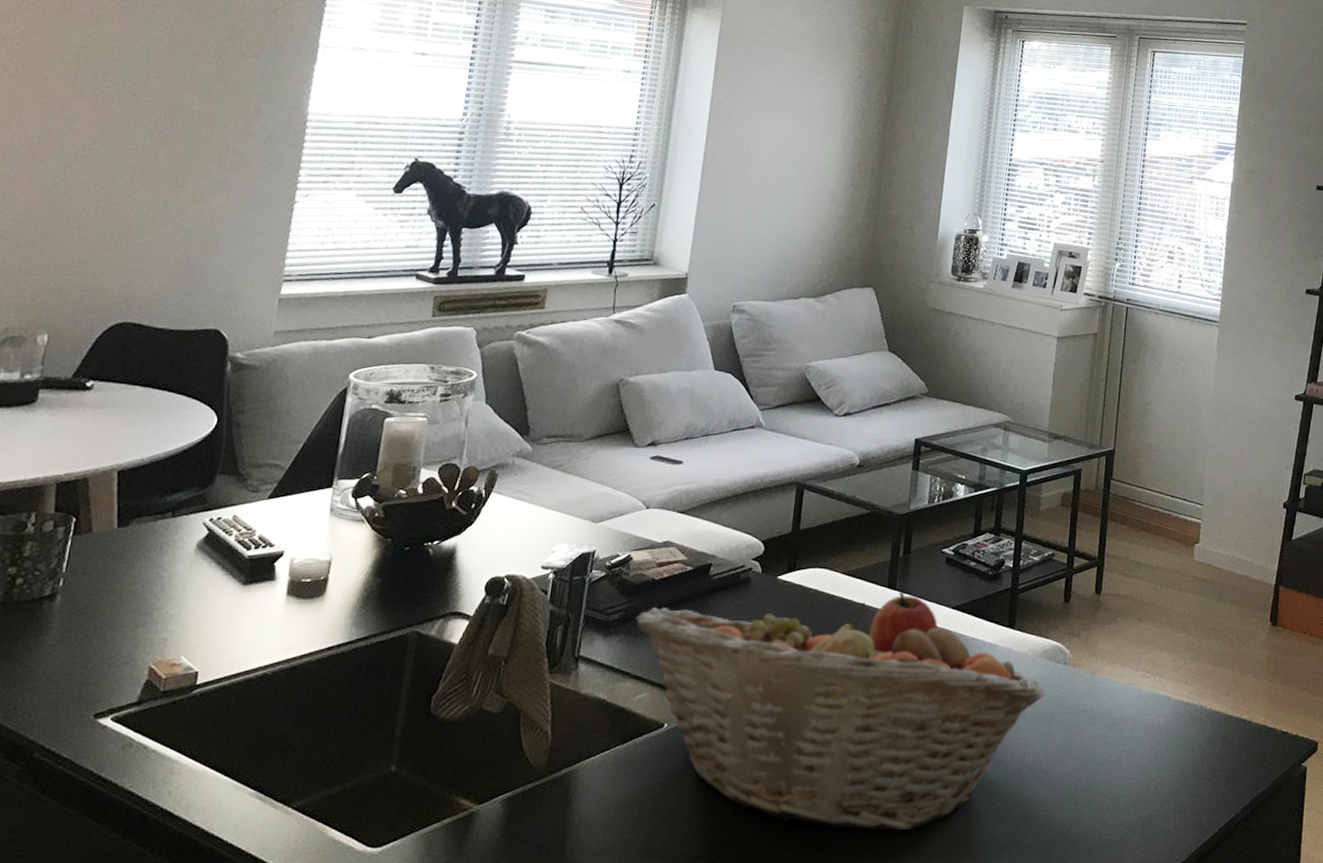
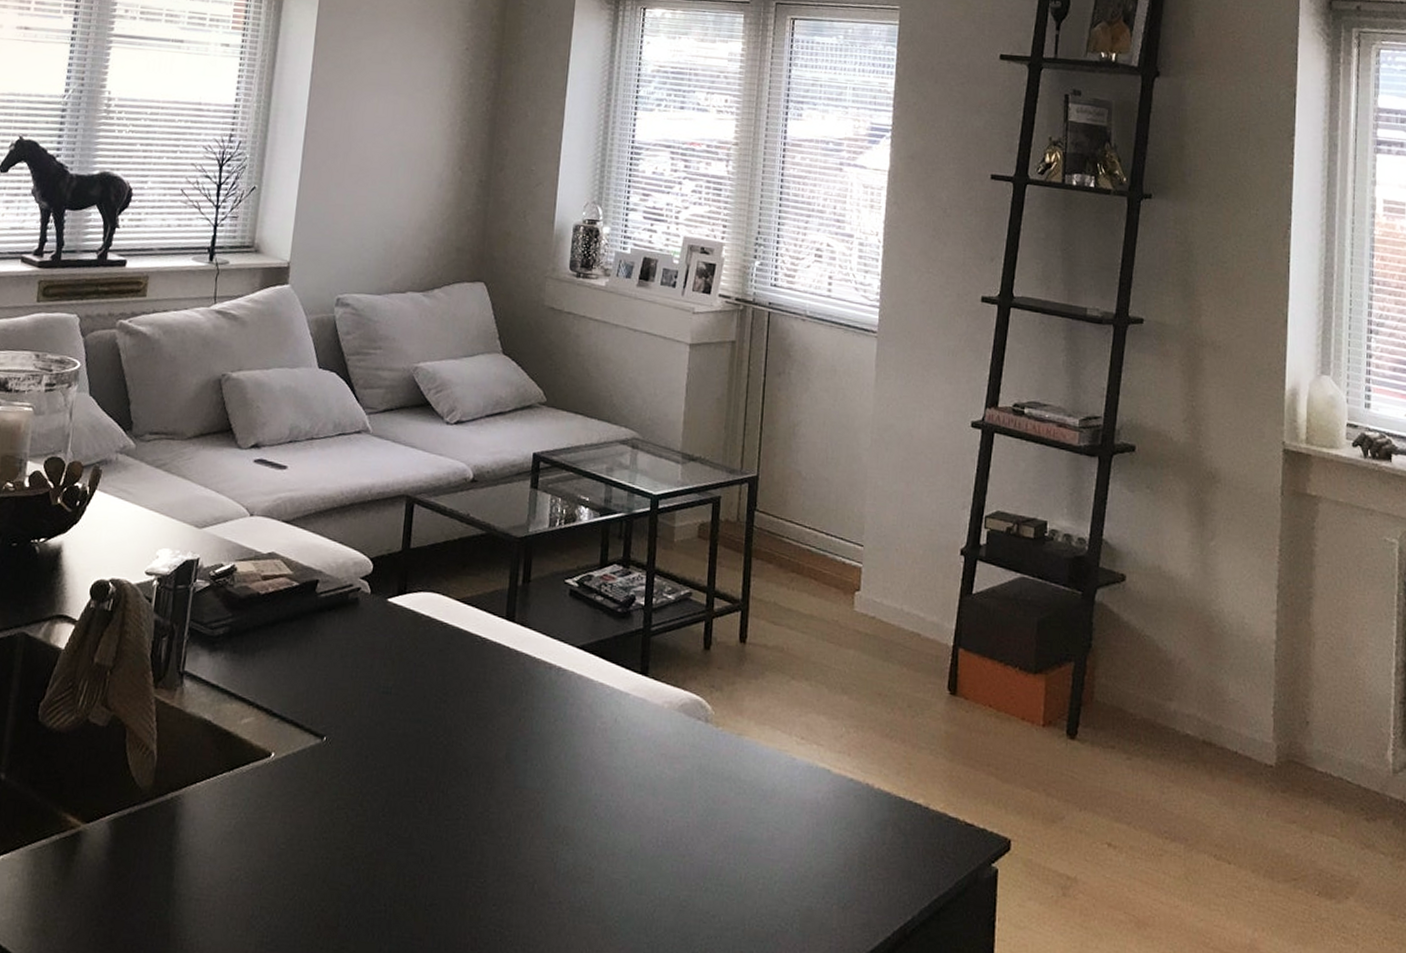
fruit basket: present [635,601,1044,831] -> none [240,624,683,898]
apple: present [869,592,938,654] -> none [487,625,562,694]

